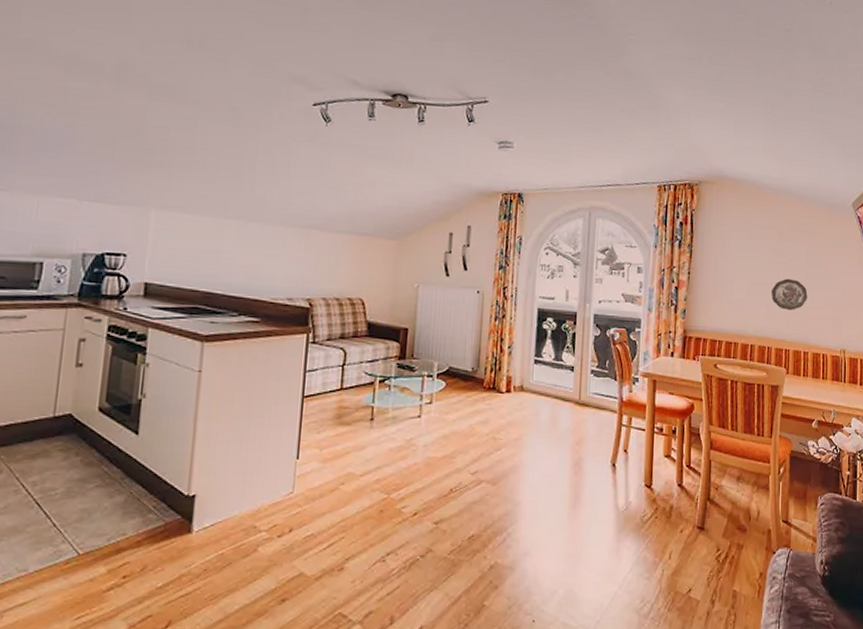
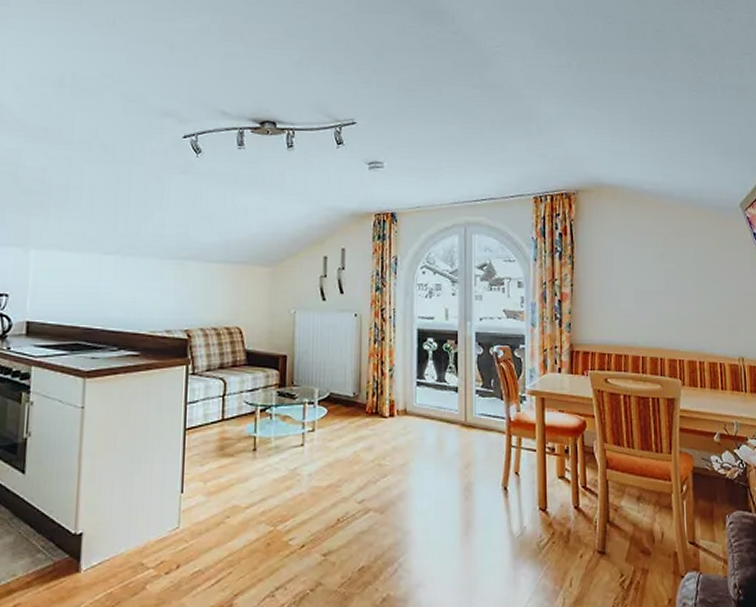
decorative plate: present [771,278,808,310] -> none [659,285,699,318]

